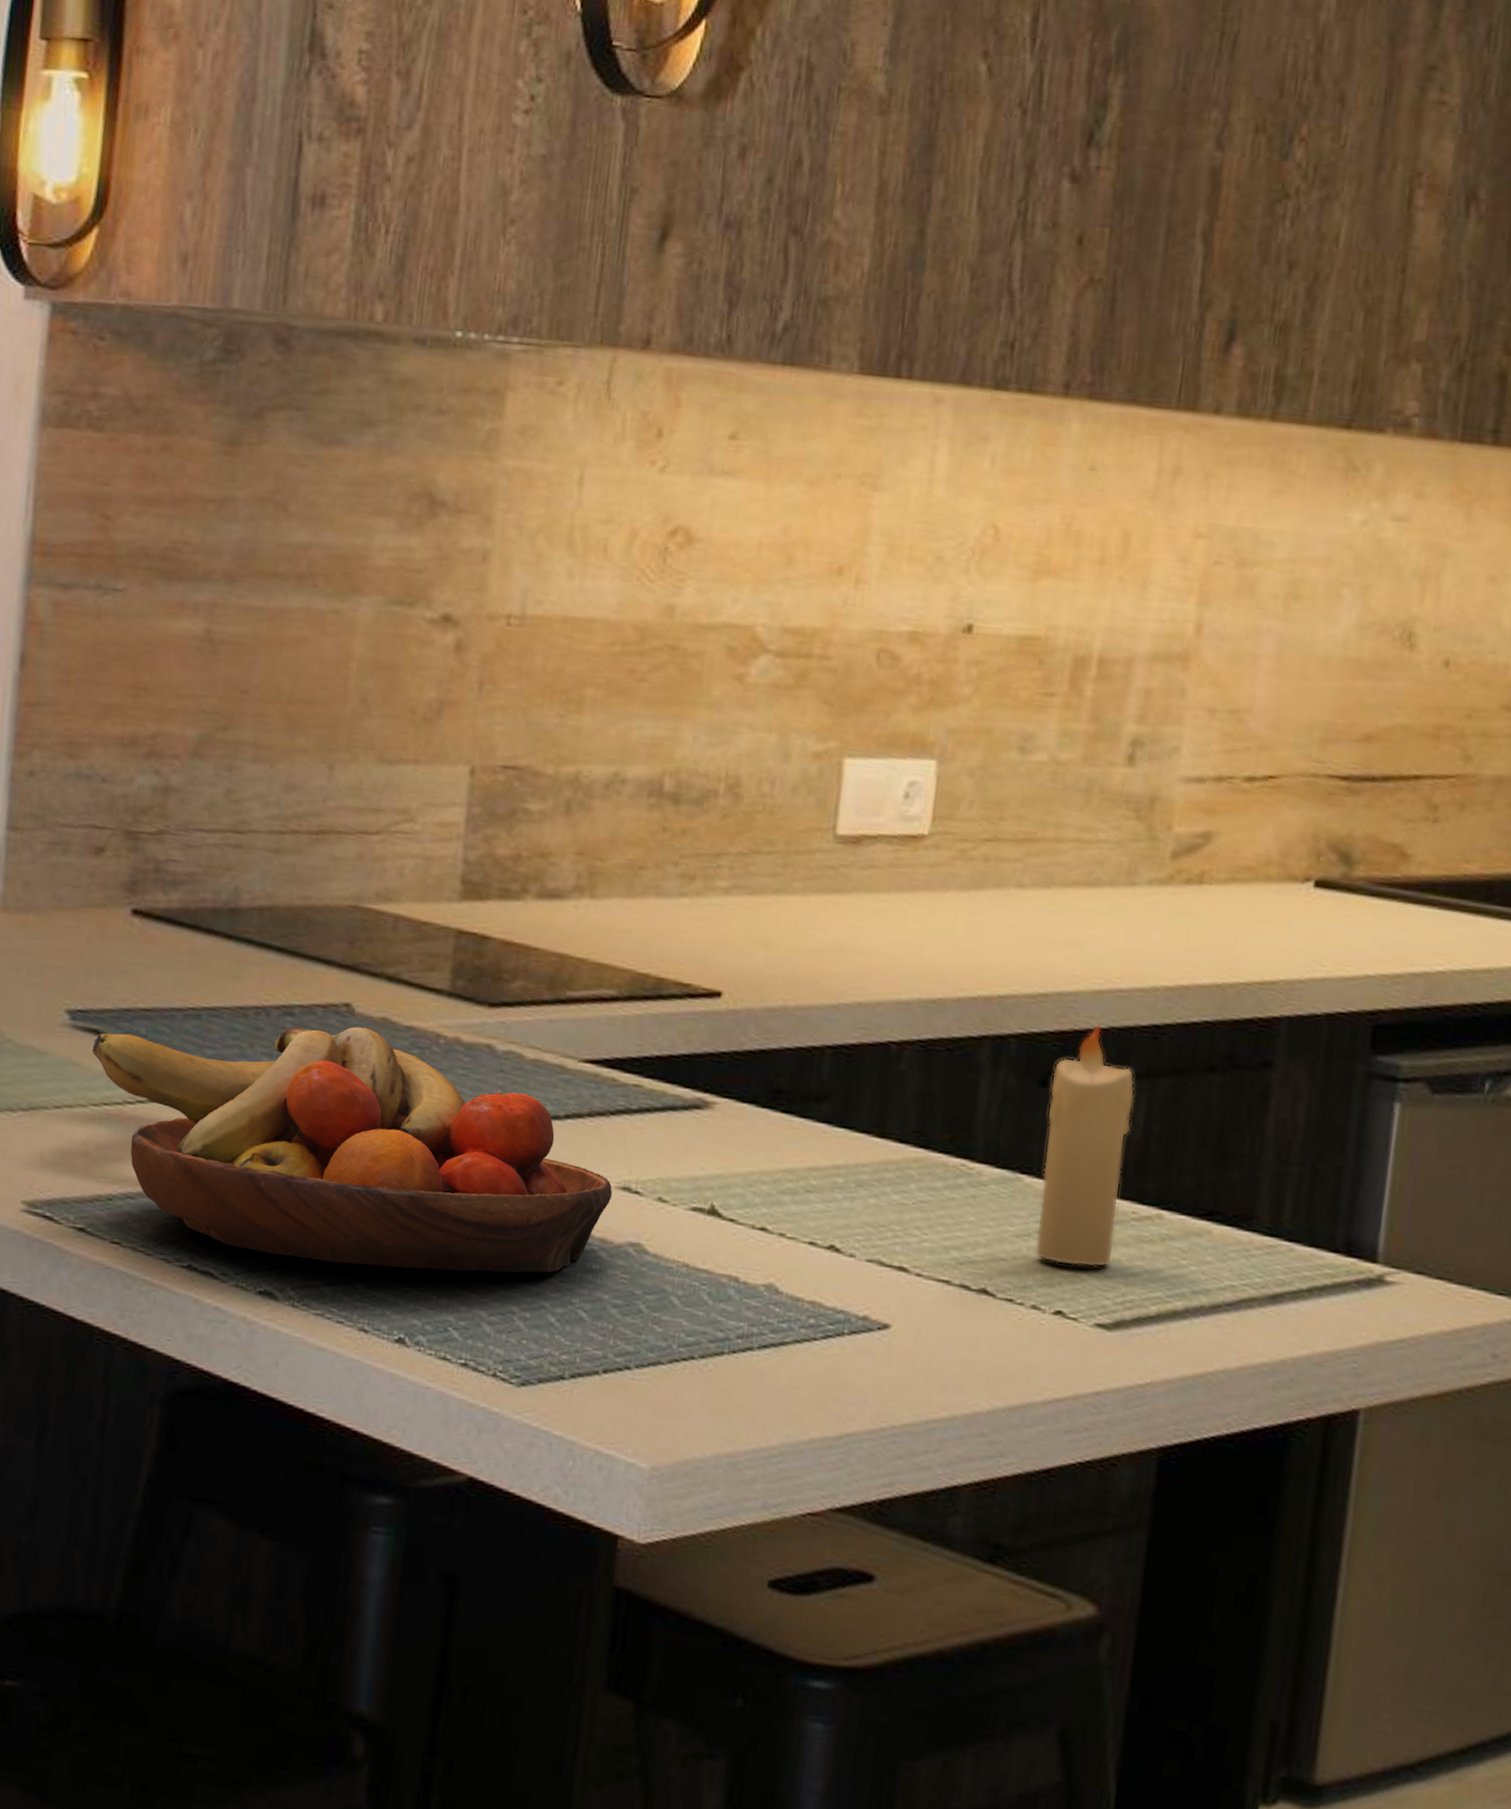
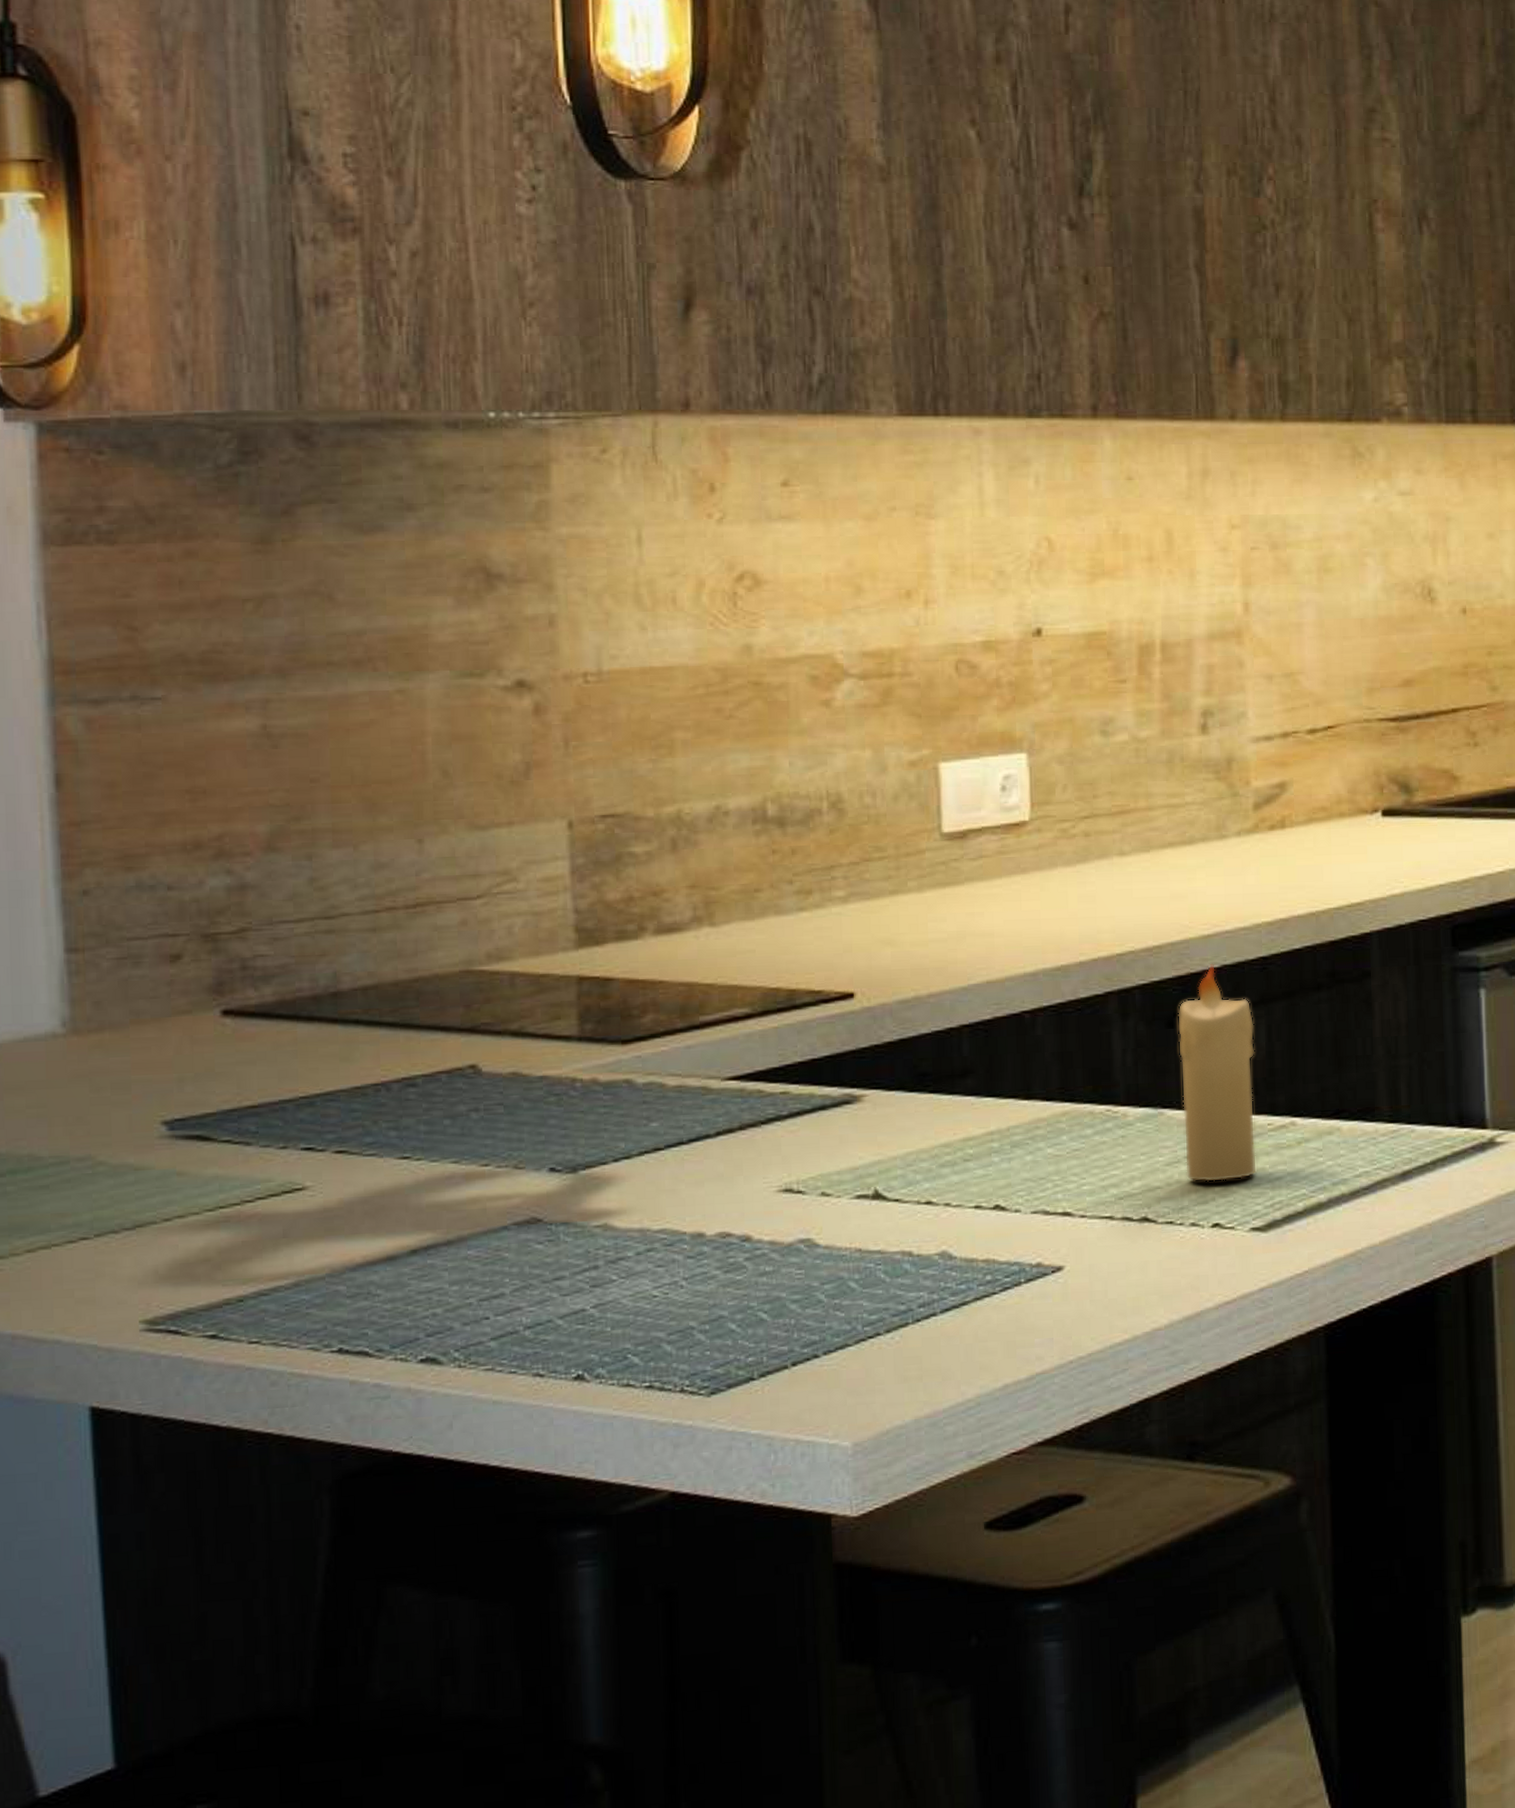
fruit bowl: present [92,1026,613,1273] -> none [198,1085,776,1322]

